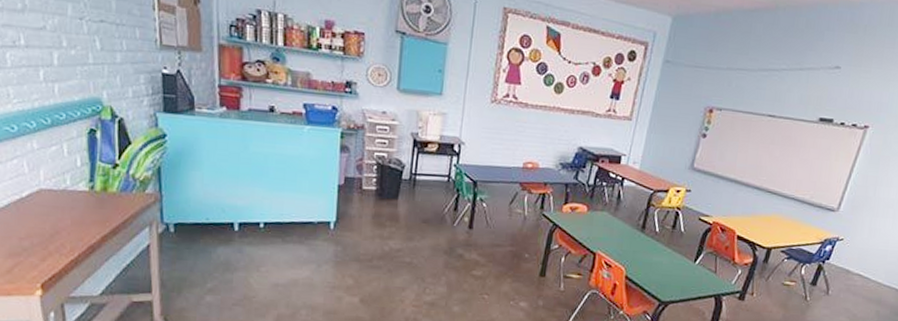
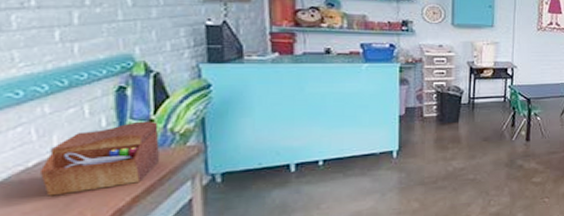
sewing box: none [30,164,124,226] -> present [39,121,160,196]

